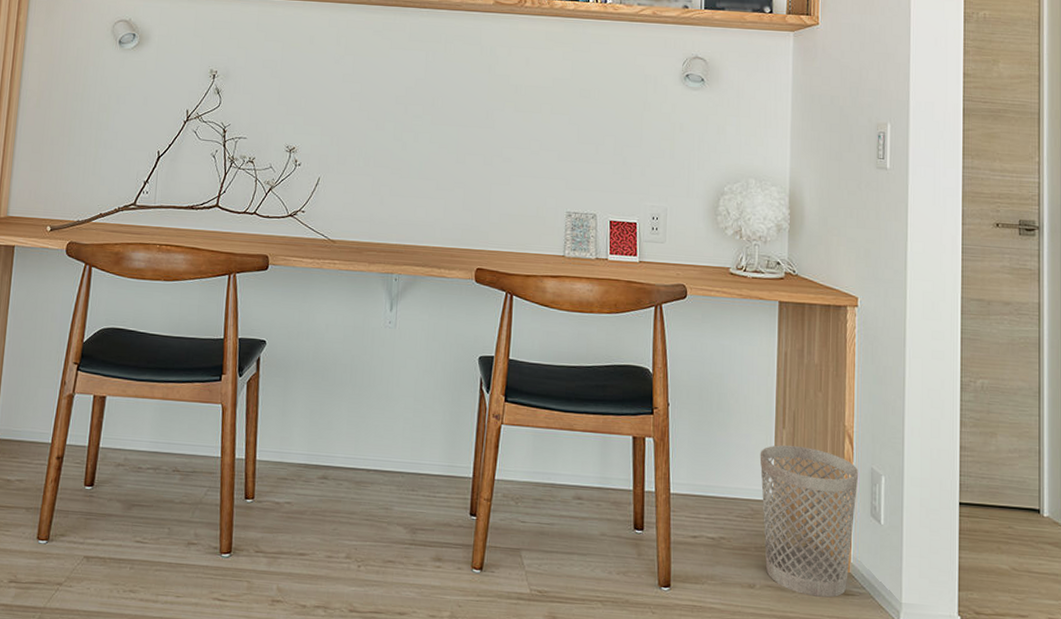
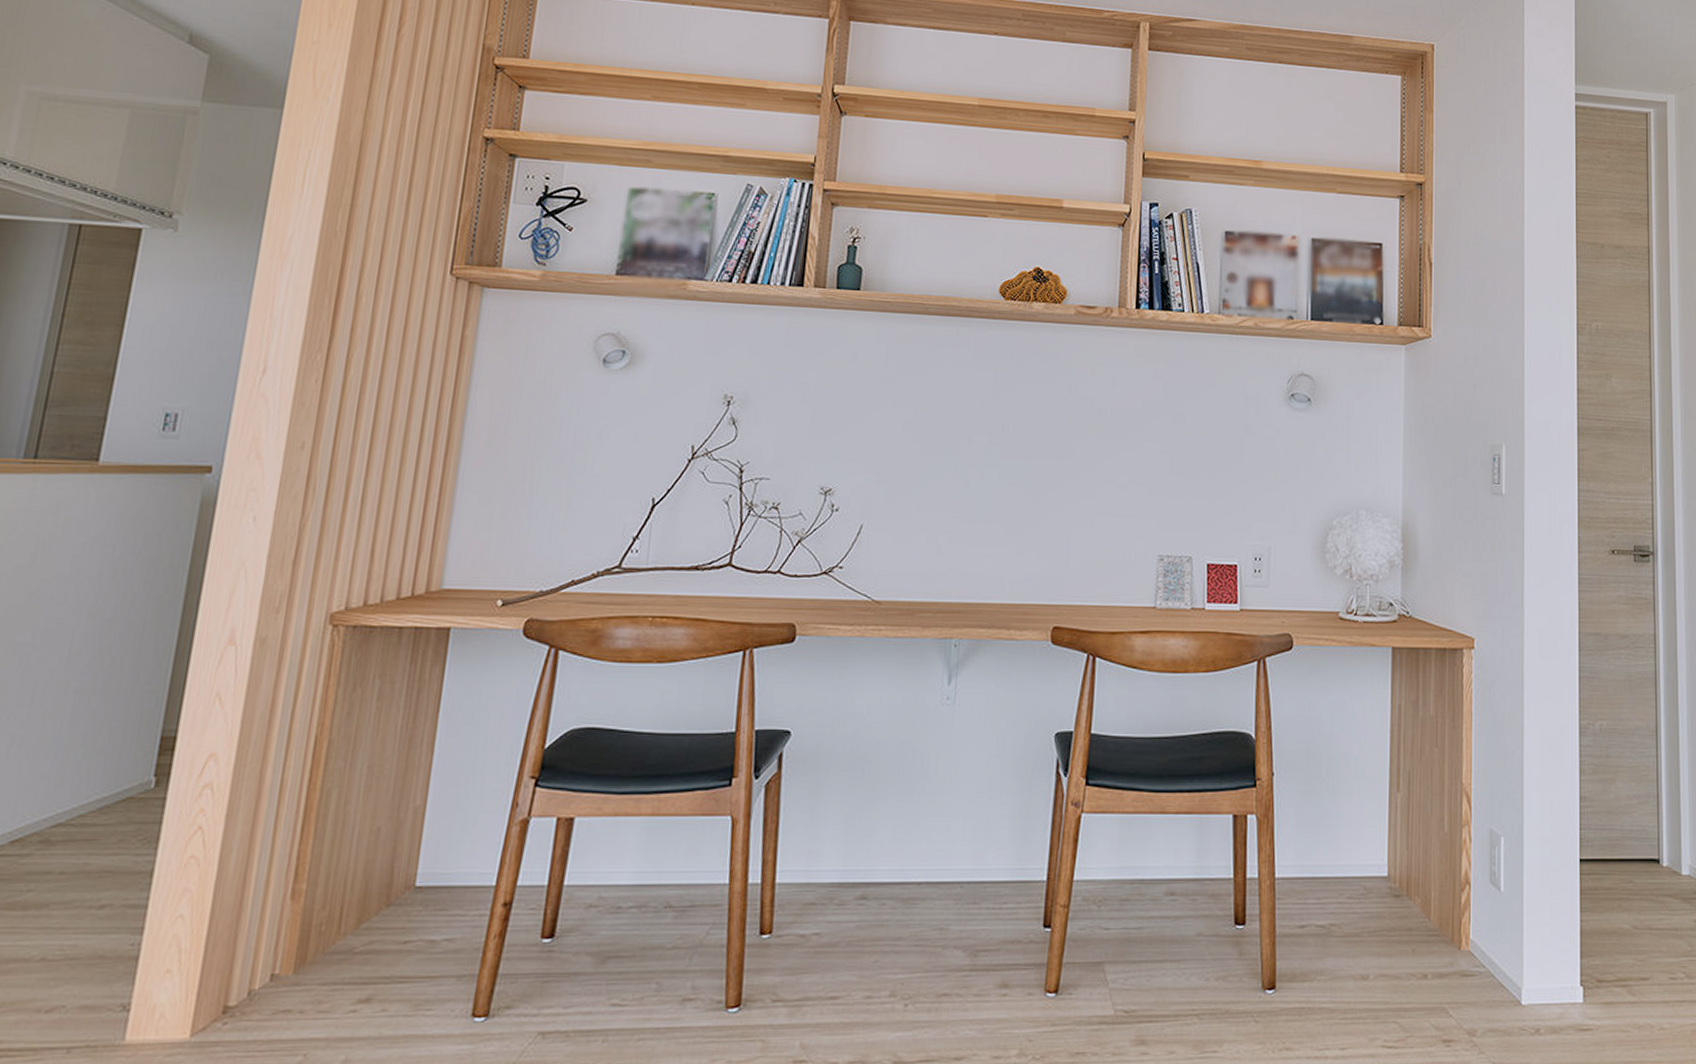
wastebasket: present [759,445,859,598] -> none [1372,810,1477,982]

